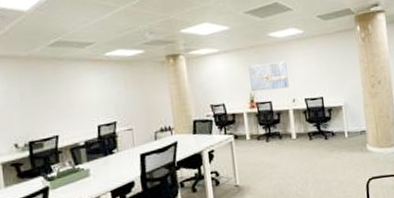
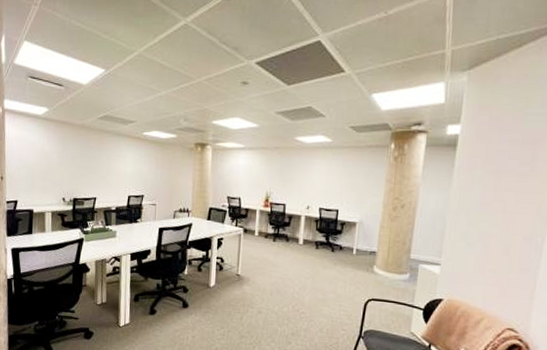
wall art: present [248,60,289,92] -> none [267,165,308,194]

